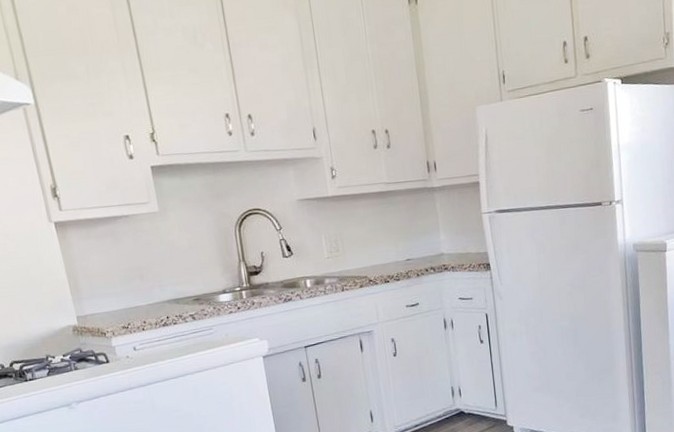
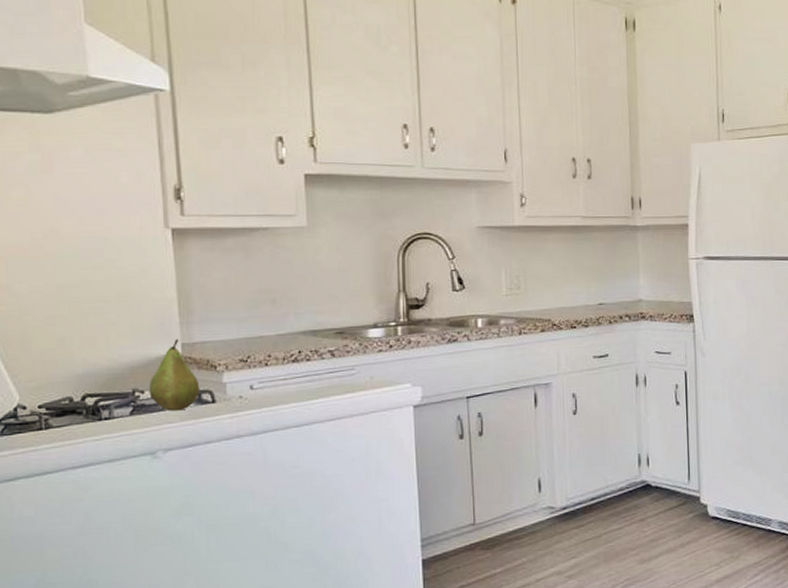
fruit: none [57,313,96,371] -> present [149,339,200,411]

